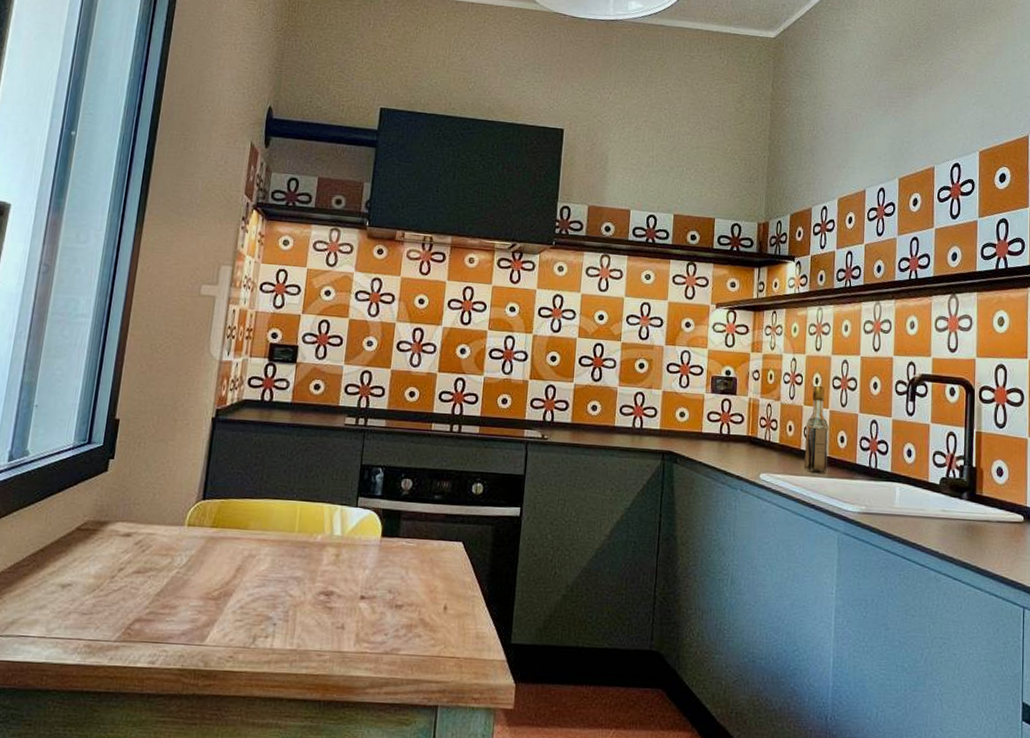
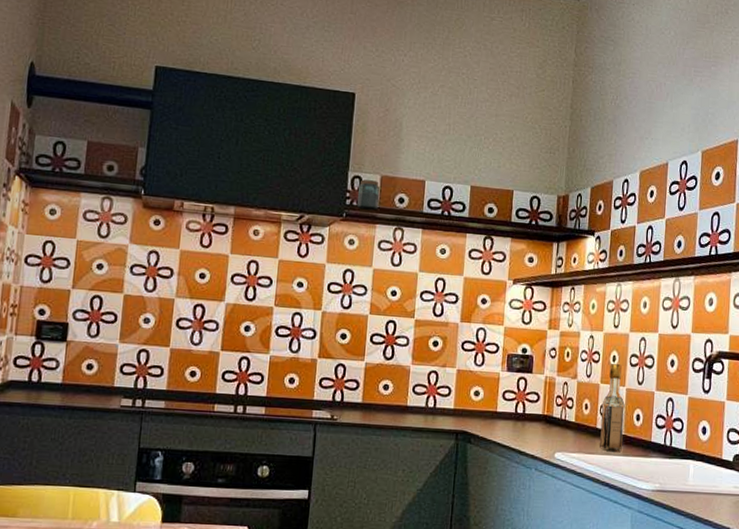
peanut butter: none [565,209,588,239] -> present [356,179,380,211]

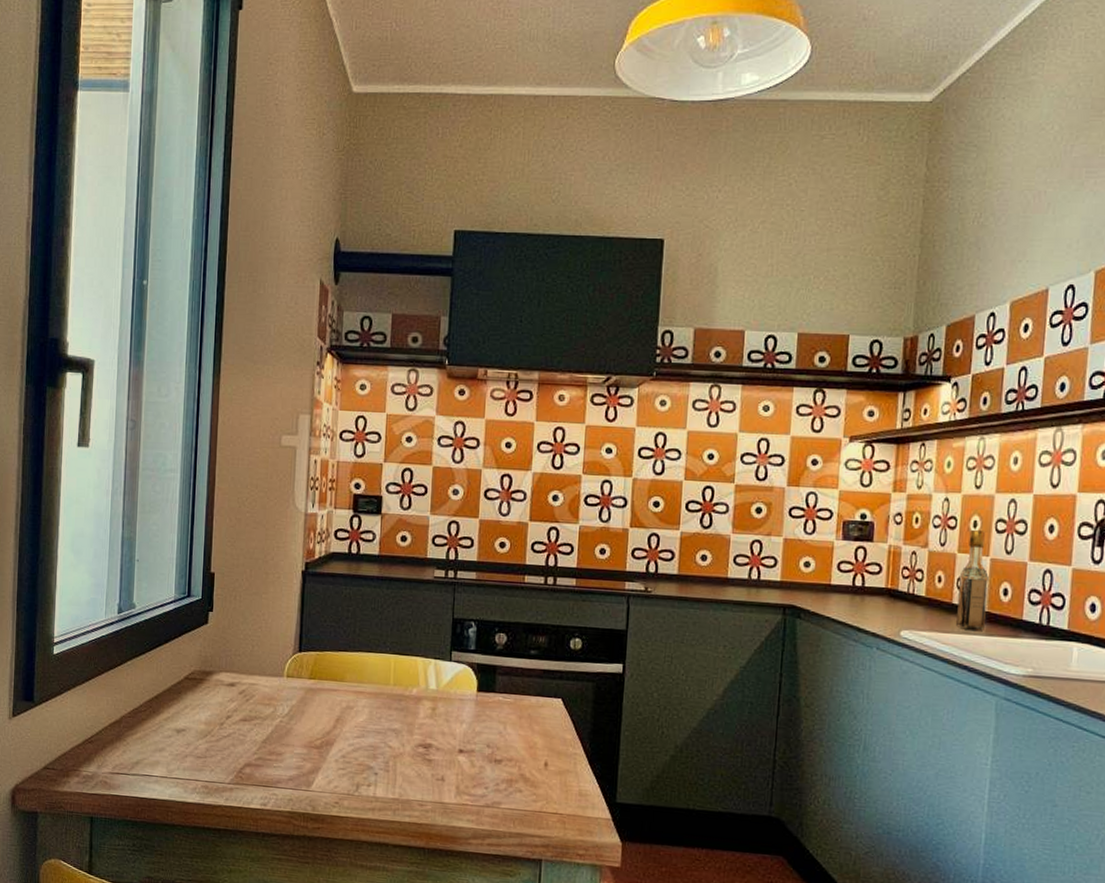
peanut butter: present [356,179,380,211] -> none [667,334,694,367]

